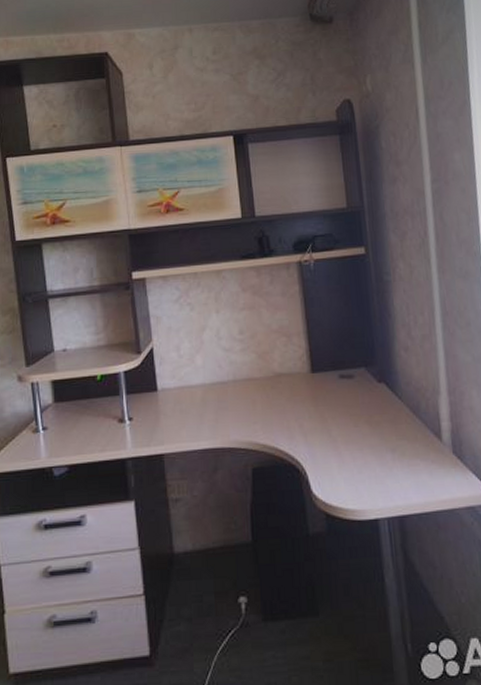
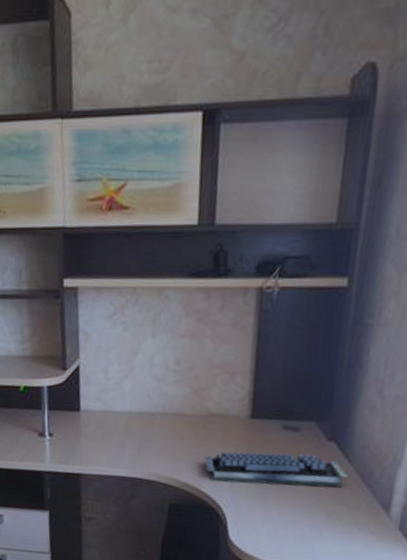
computer keyboard: none [278,397,402,437] -> present [205,451,349,487]

